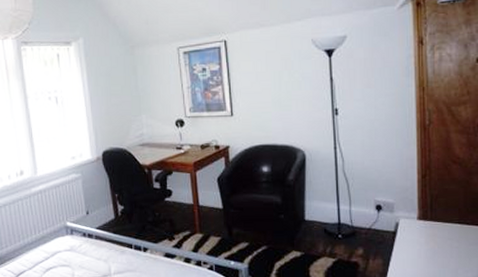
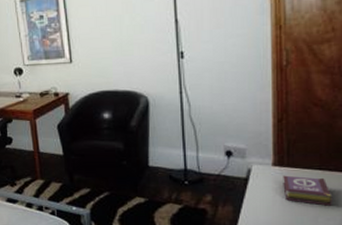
book: none [427,229,470,258] -> present [283,175,333,206]

